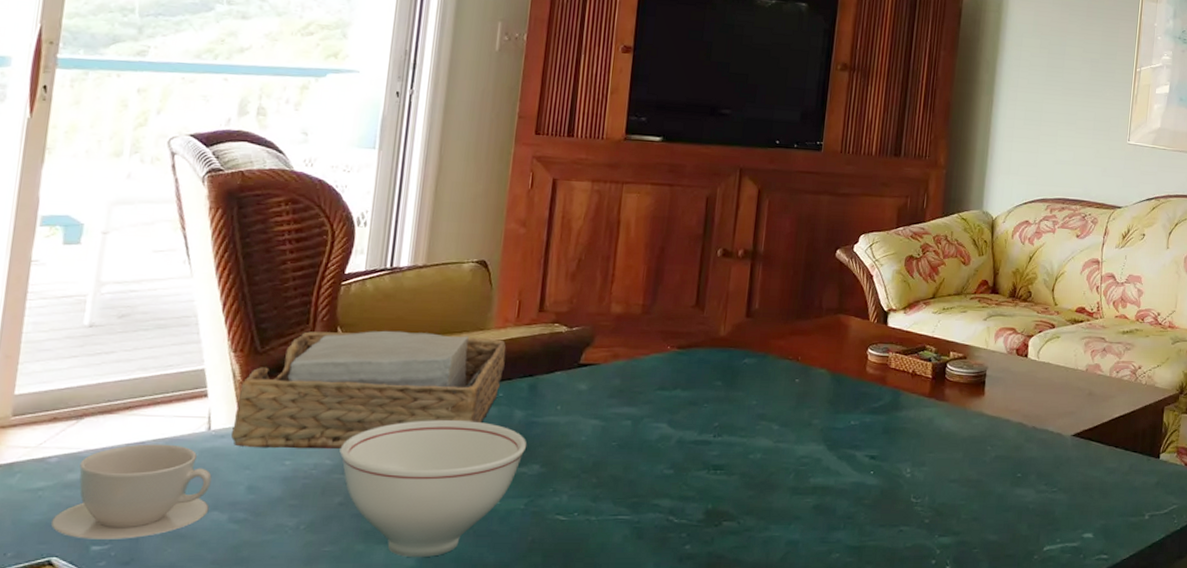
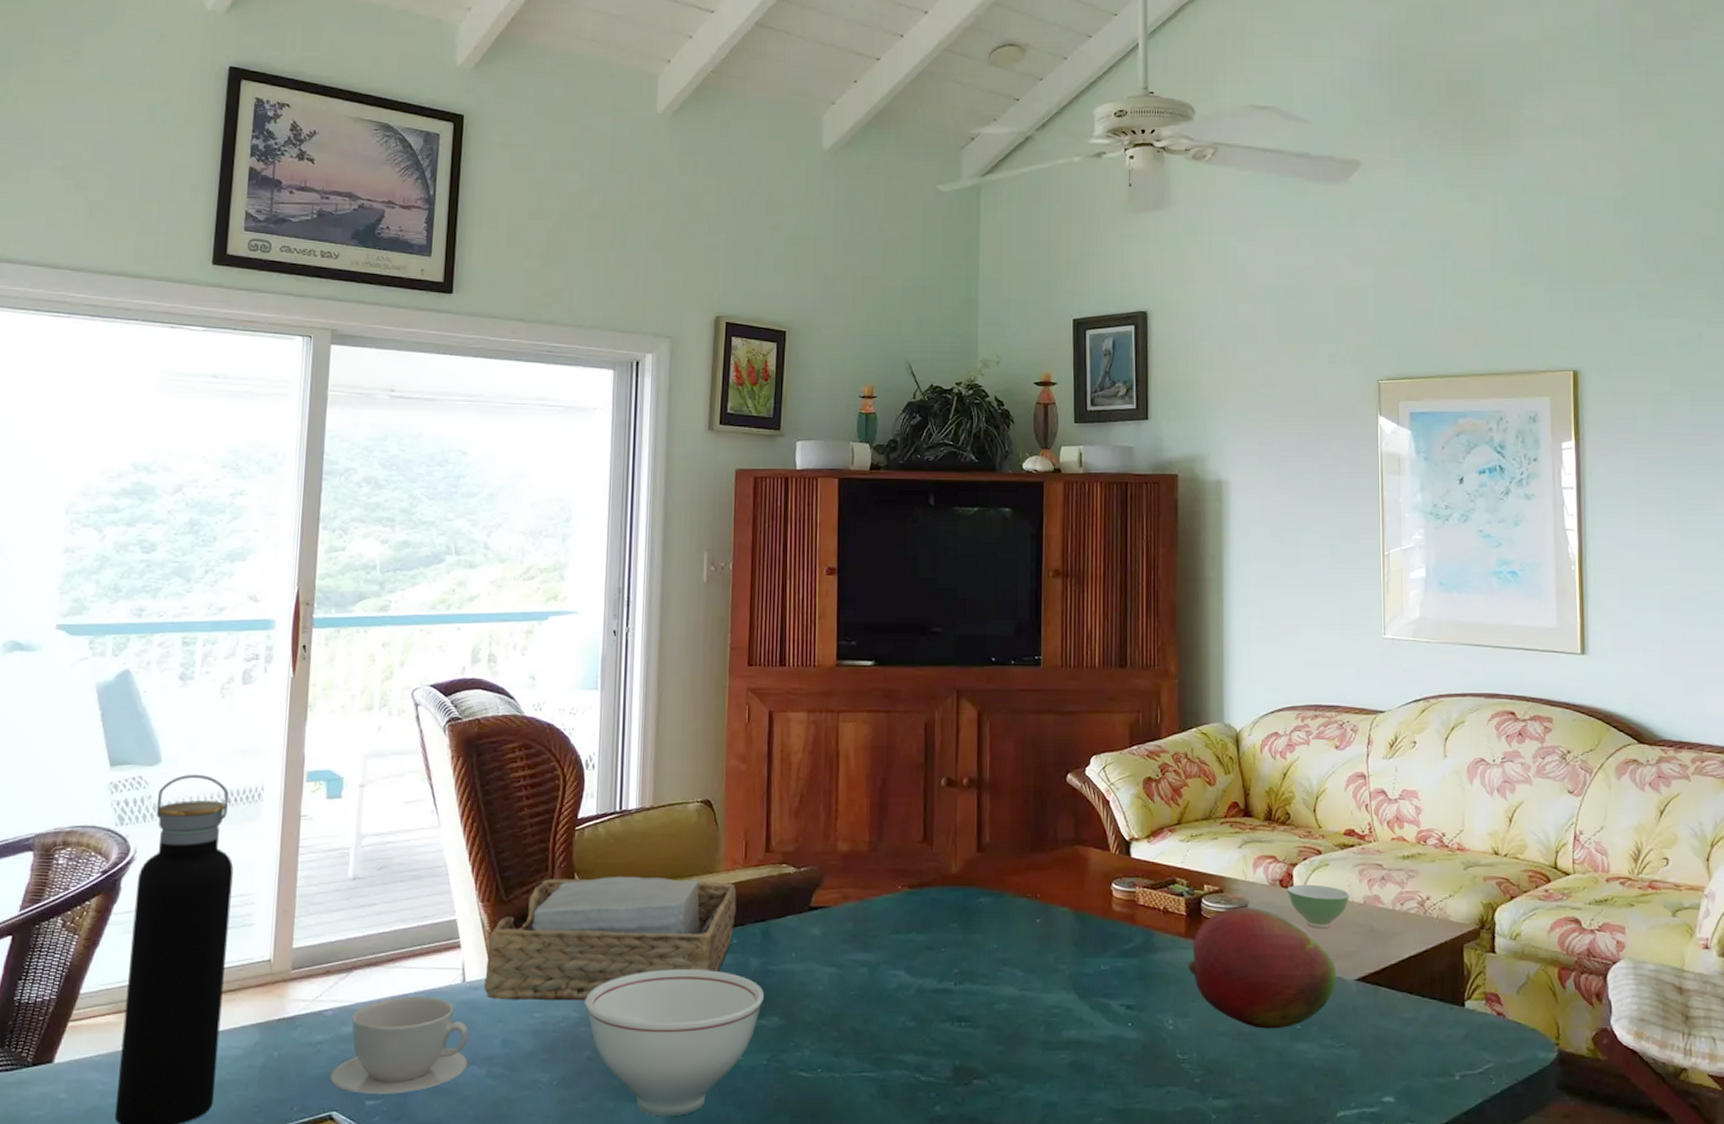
fruit: none [929,372,1057,477] -> present [1188,907,1337,1029]
bowl: none [1021,353,1075,392] -> present [1286,884,1349,929]

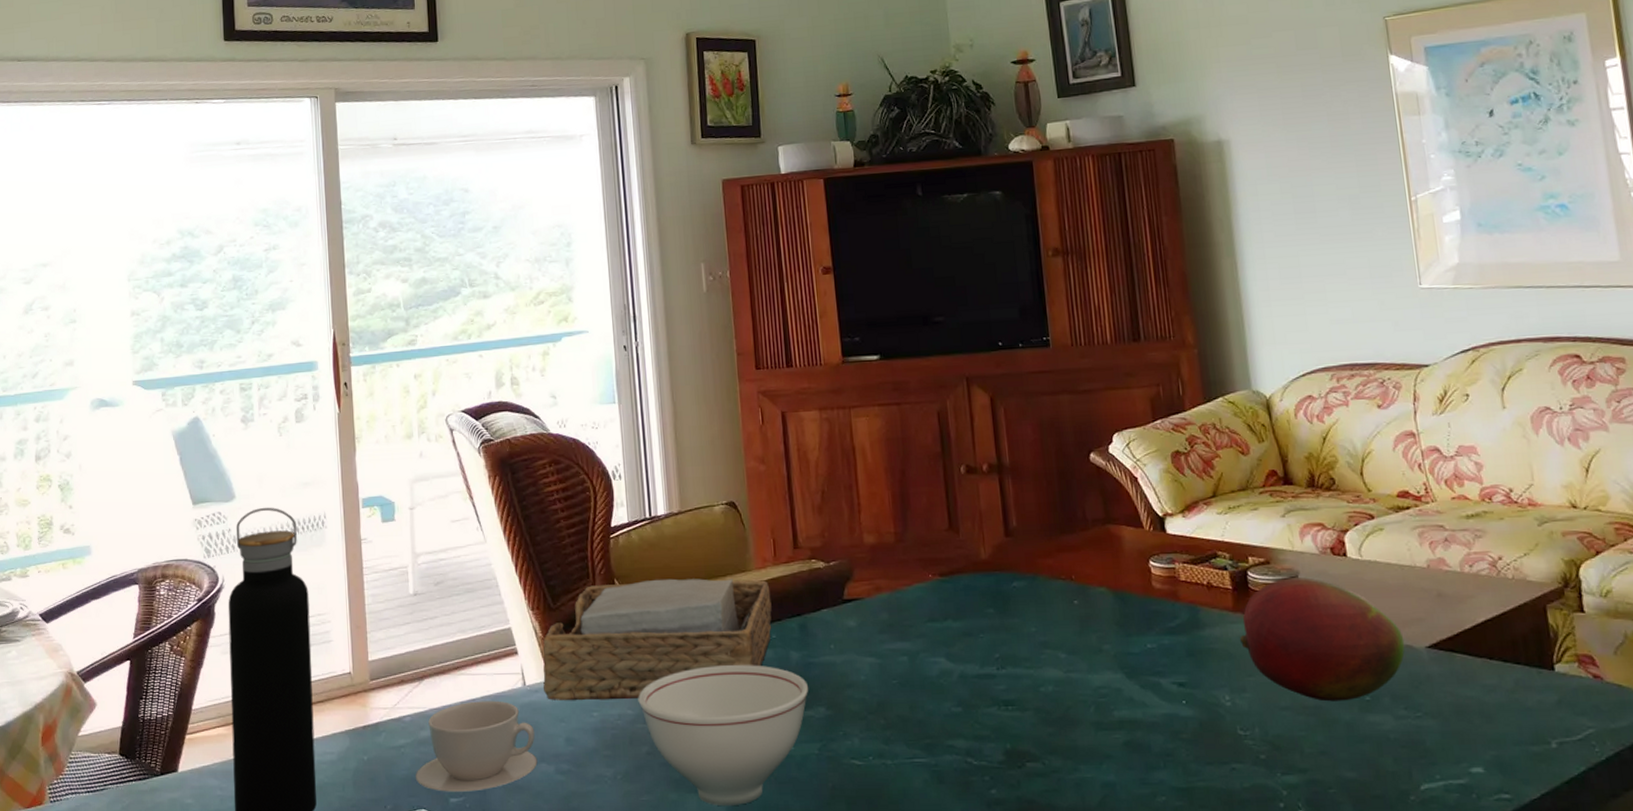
bowl: present [1286,884,1349,929] -> none [1339,550,1411,596]

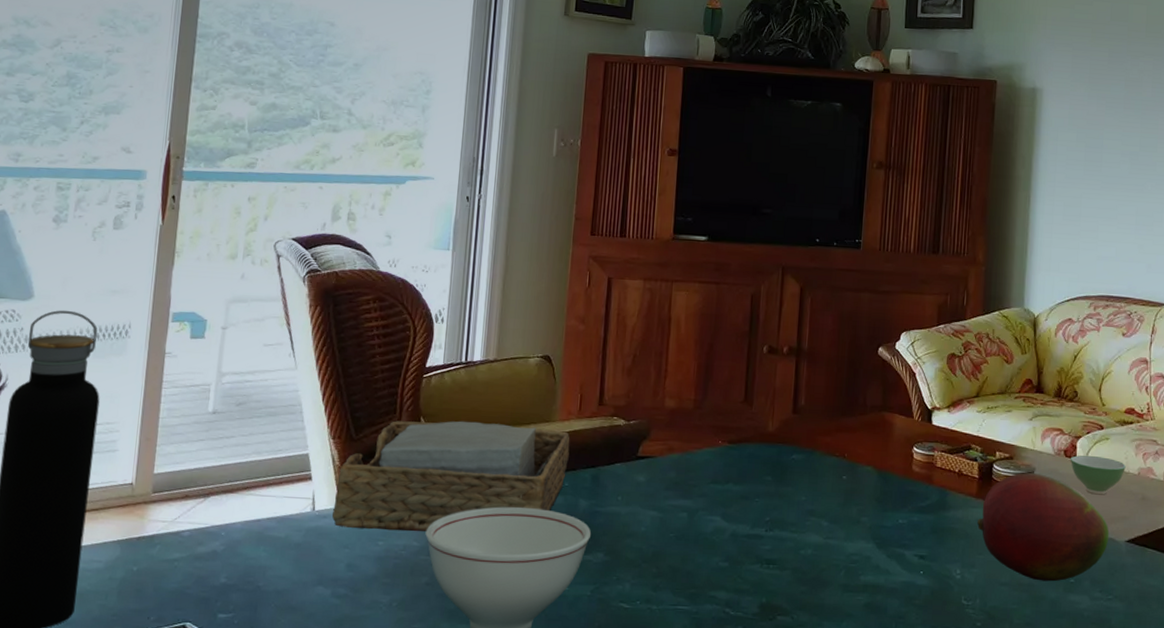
teacup: present [415,700,538,792] -> none [185,521,317,609]
bowl: none [1339,550,1411,596] -> present [1070,455,1126,495]

